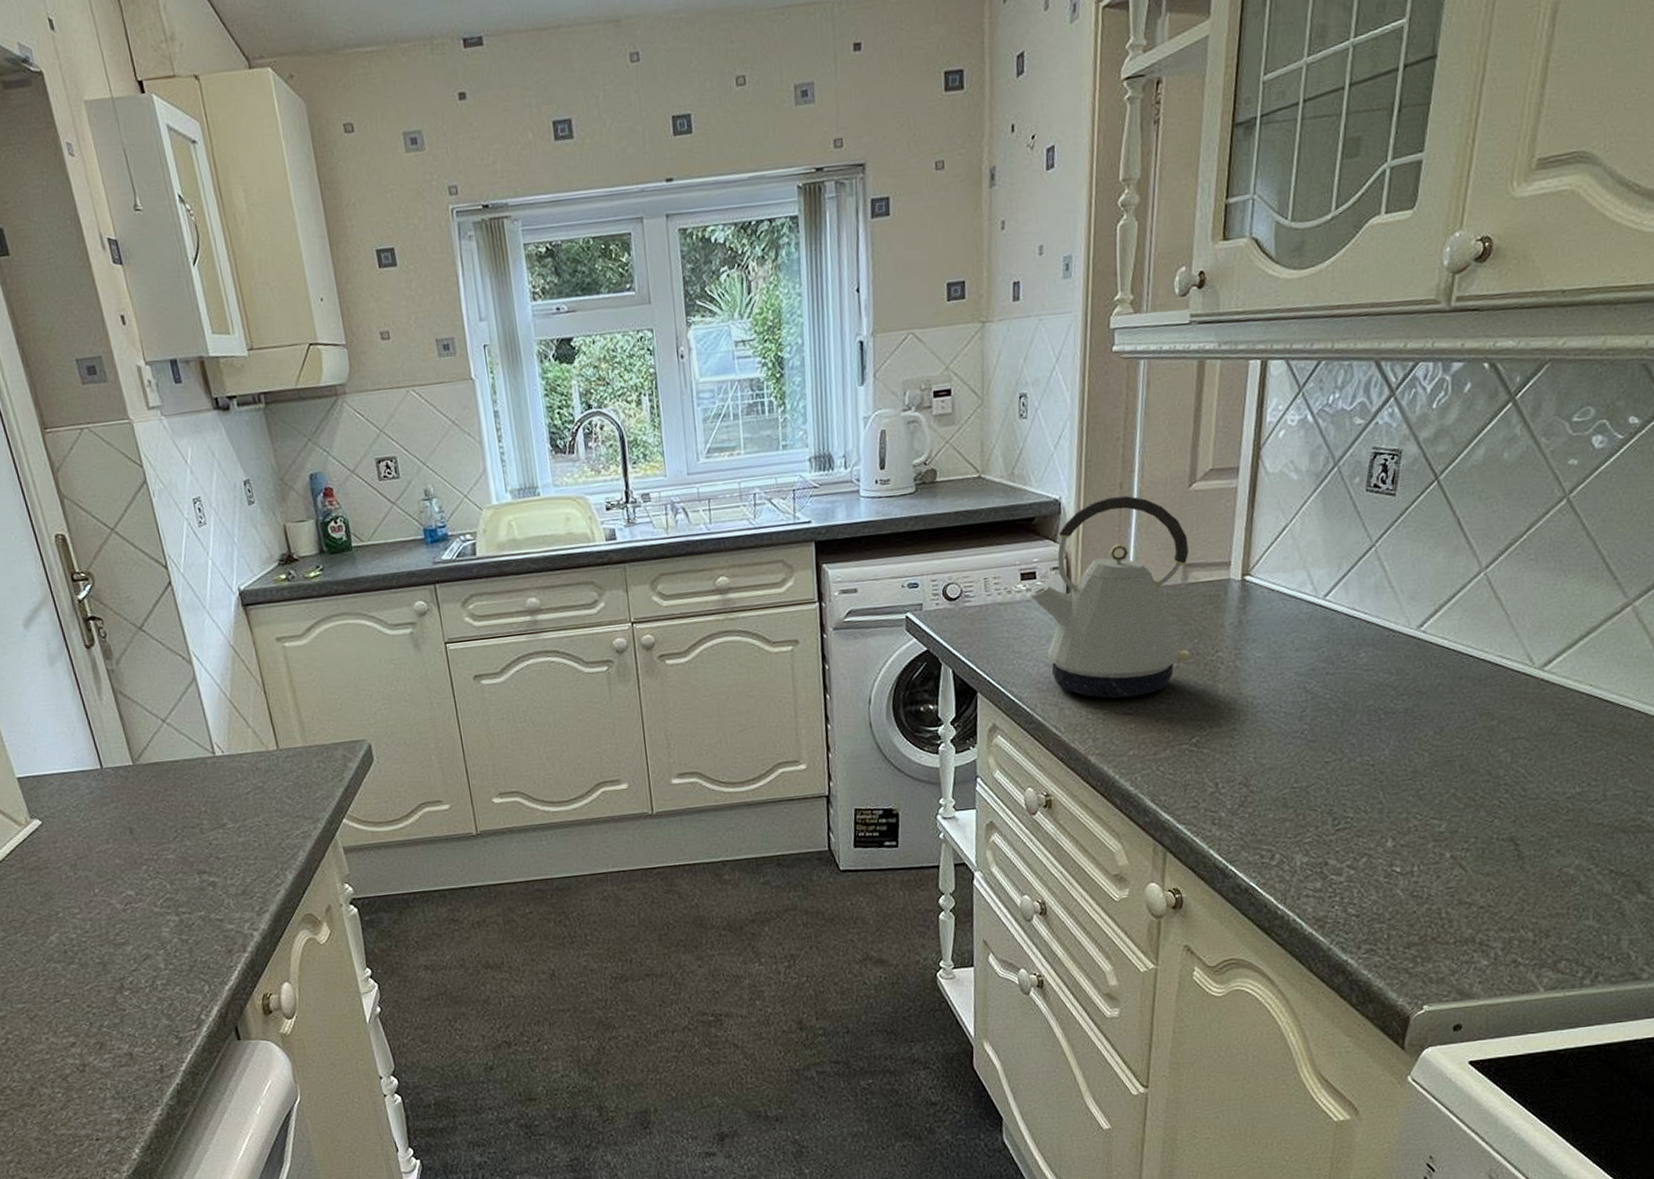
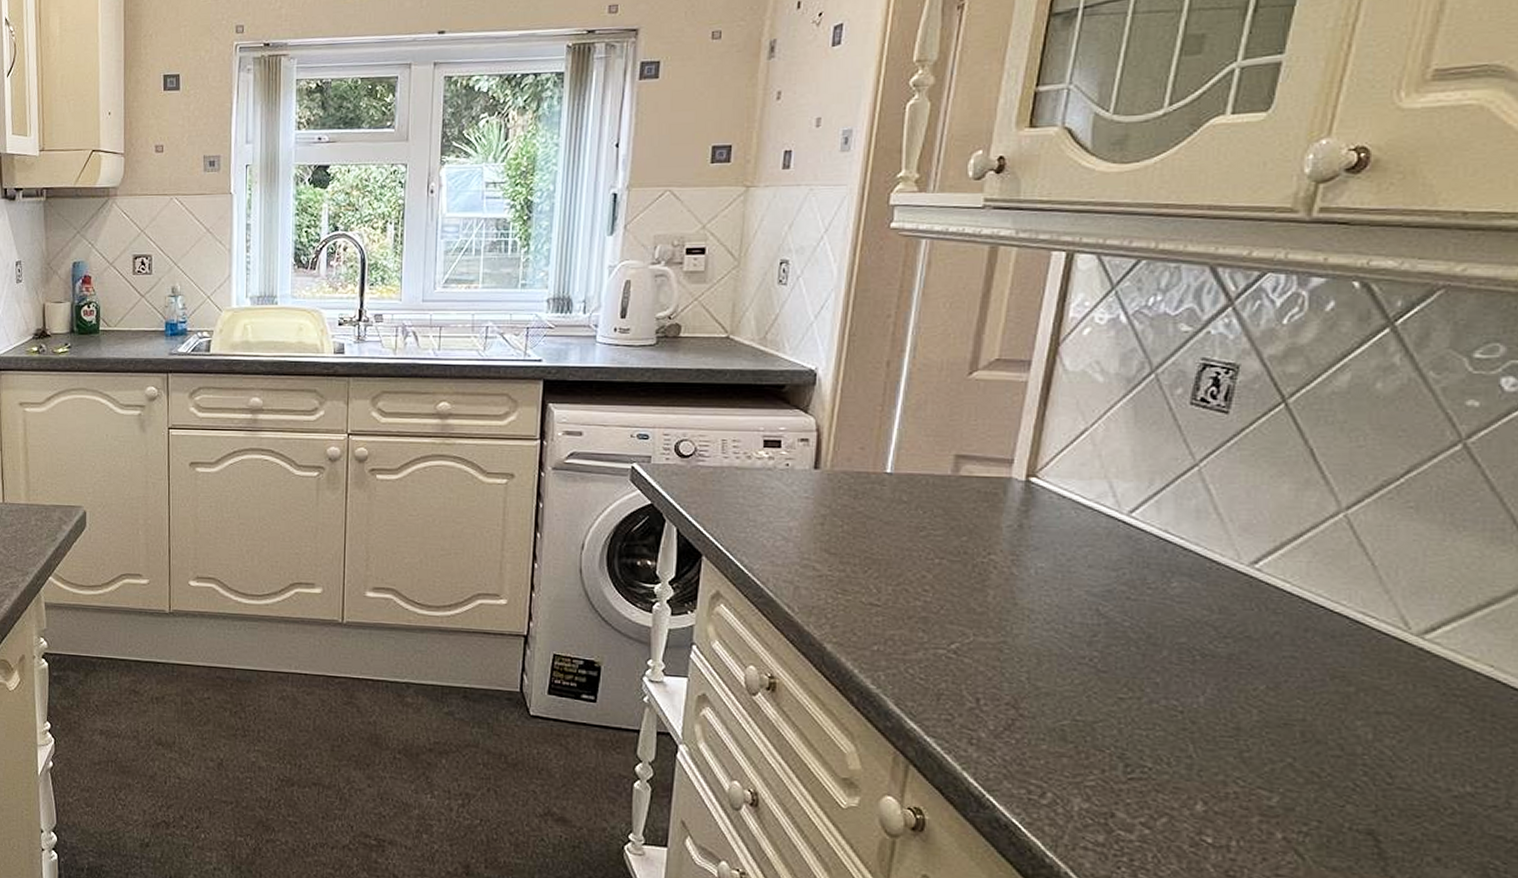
kettle: present [1030,495,1191,699] -> none [773,374,963,588]

